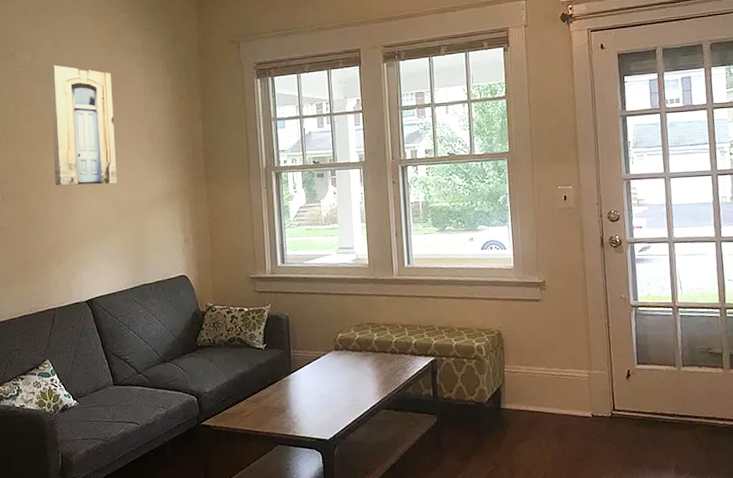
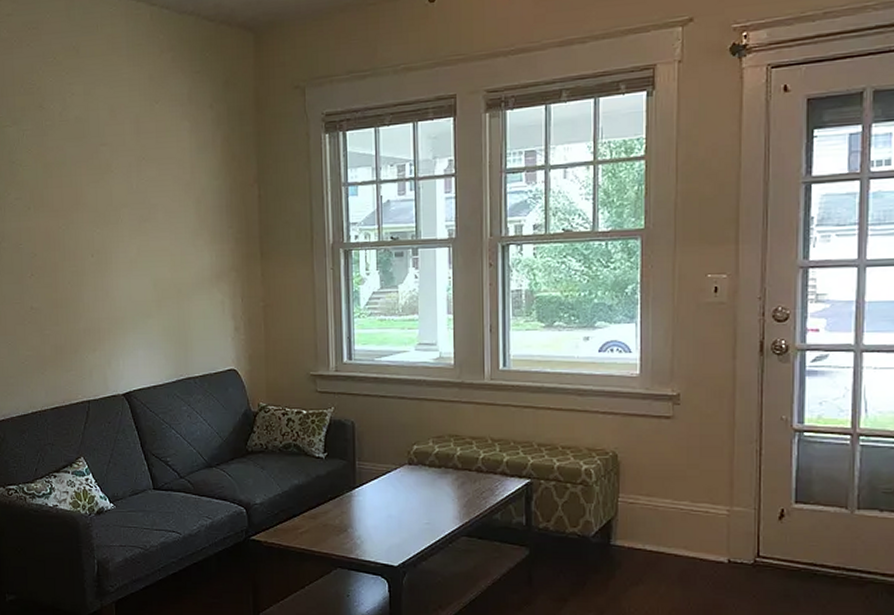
wall art: present [49,65,118,186] -> none [81,117,159,262]

